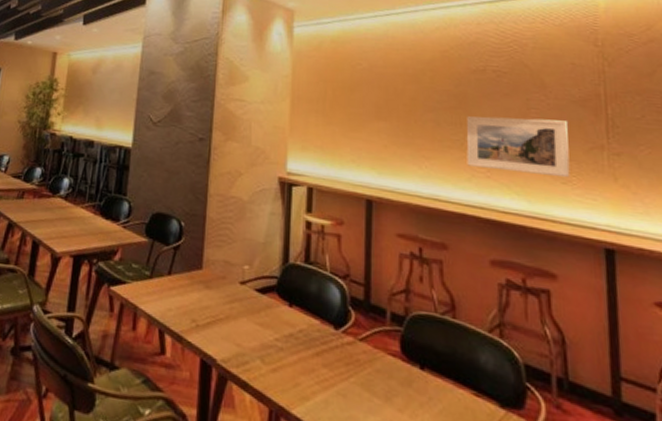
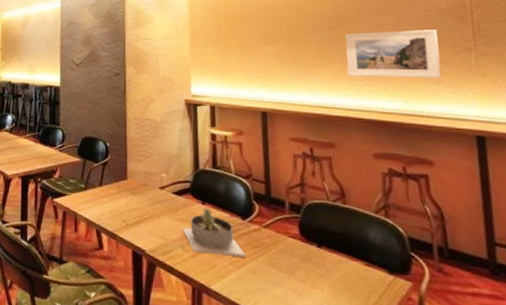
succulent planter: none [263,311,336,376] -> present [182,208,246,257]

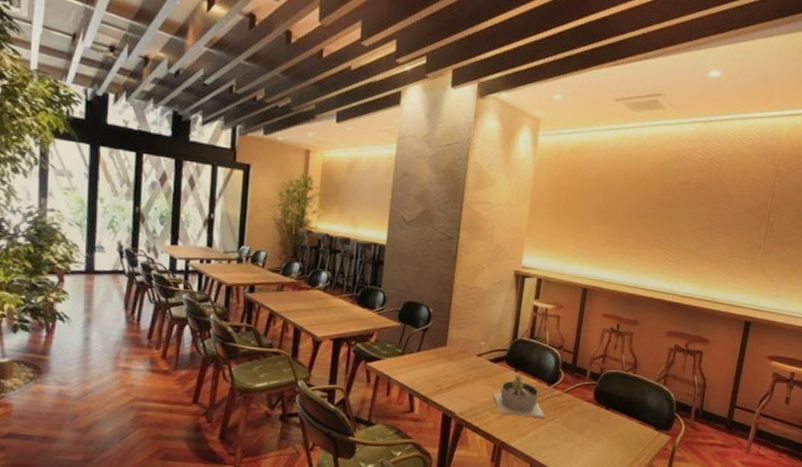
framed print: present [345,30,442,79] -> none [662,221,740,270]

